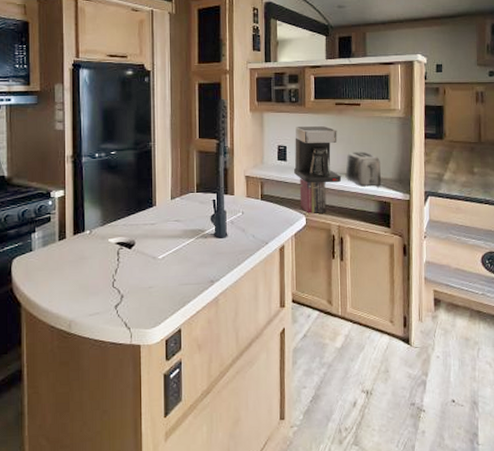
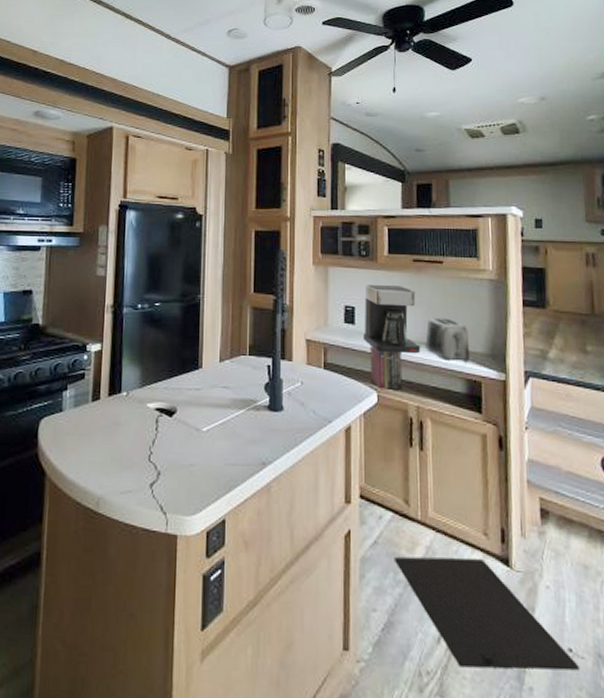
door mat: none [319,340,460,422] -> present [394,556,581,669]

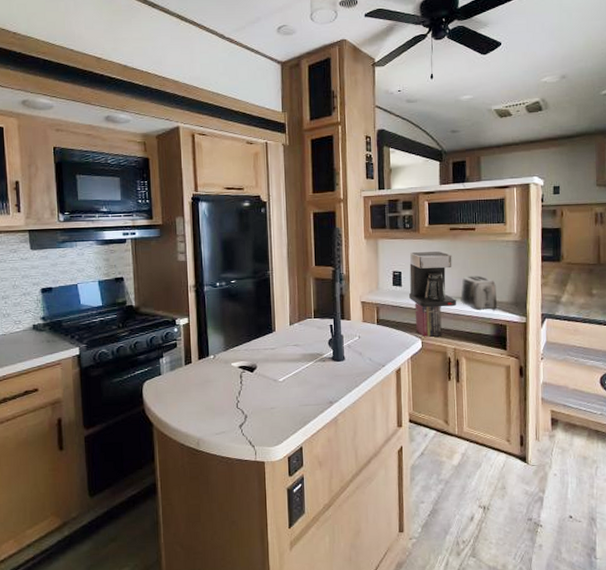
door mat: present [394,556,581,669] -> none [437,458,578,536]

